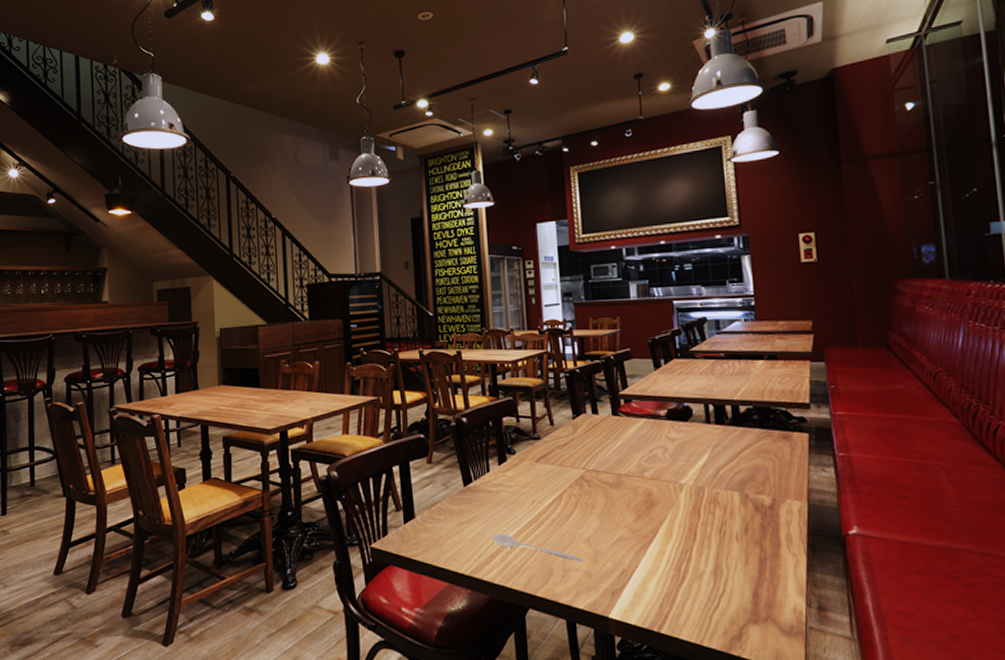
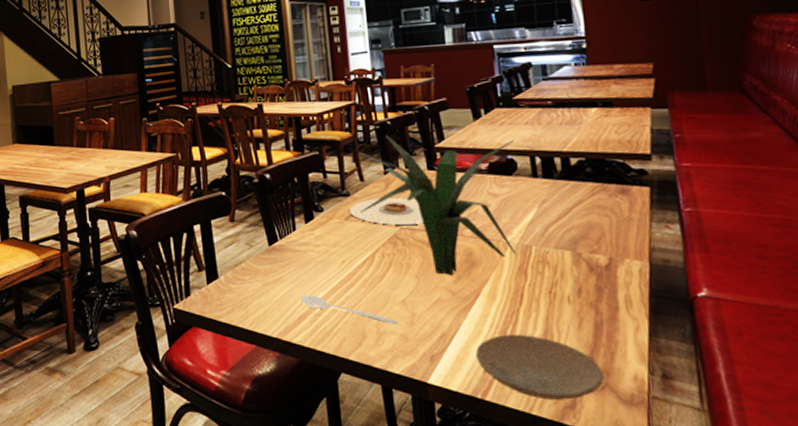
plate: none [539,441,608,467] -> present [348,197,424,225]
plant: none [549,382,691,516] -> present [358,135,517,276]
plate: none [653,571,767,632] -> present [476,335,604,400]

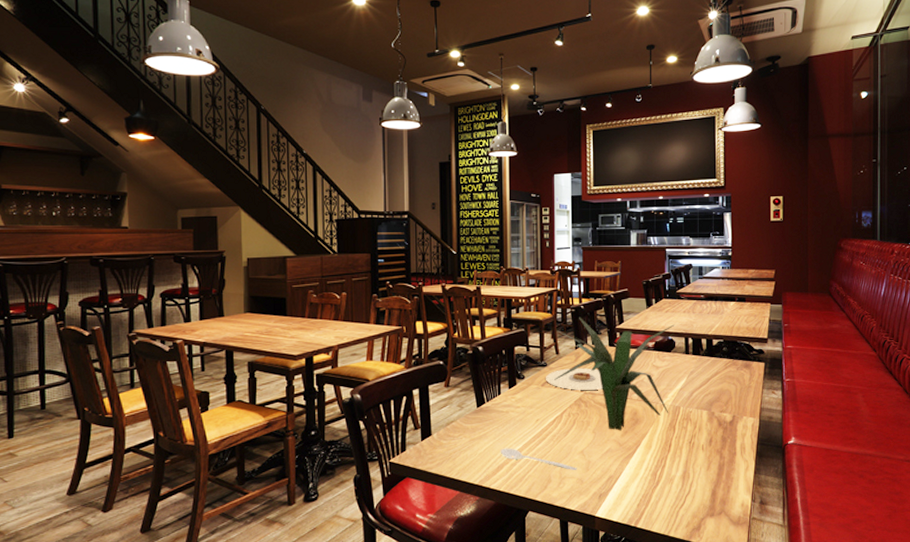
plate: present [476,335,604,400] -> none [633,475,721,524]

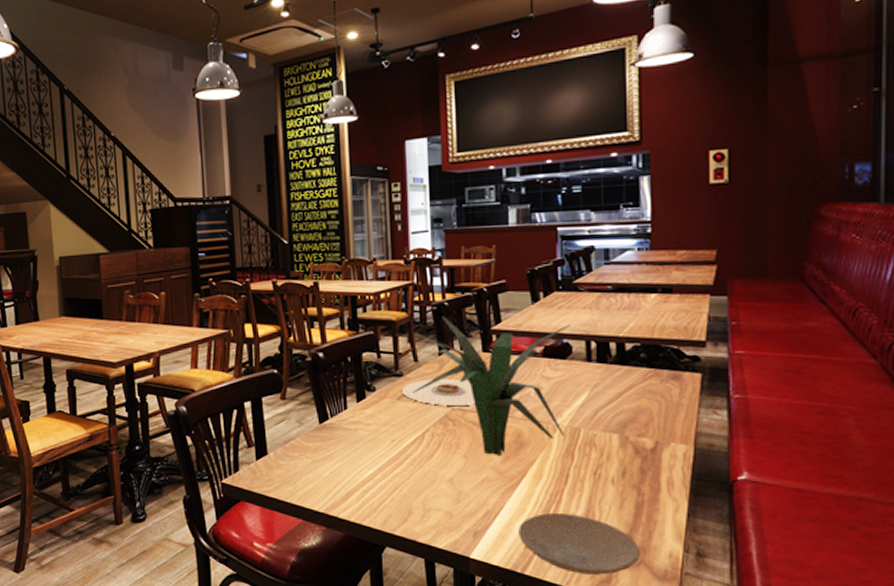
stirrer: present [500,448,577,470] -> none [348,472,445,501]
plate: none [633,475,721,524] -> present [518,513,640,575]

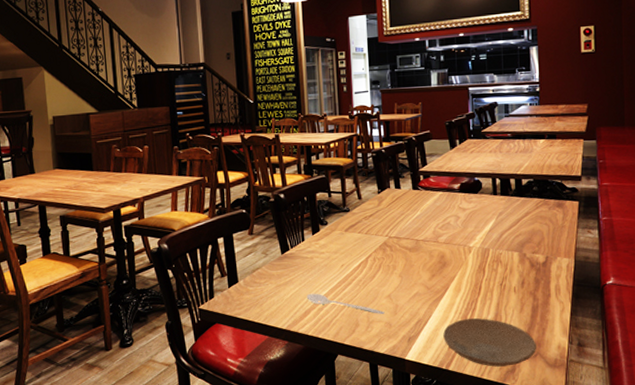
stirrer: none [348,472,445,501] -> present [306,293,385,314]
plate: present [401,378,476,406] -> none [348,212,408,235]
plant: present [413,316,572,456] -> none [358,161,481,275]

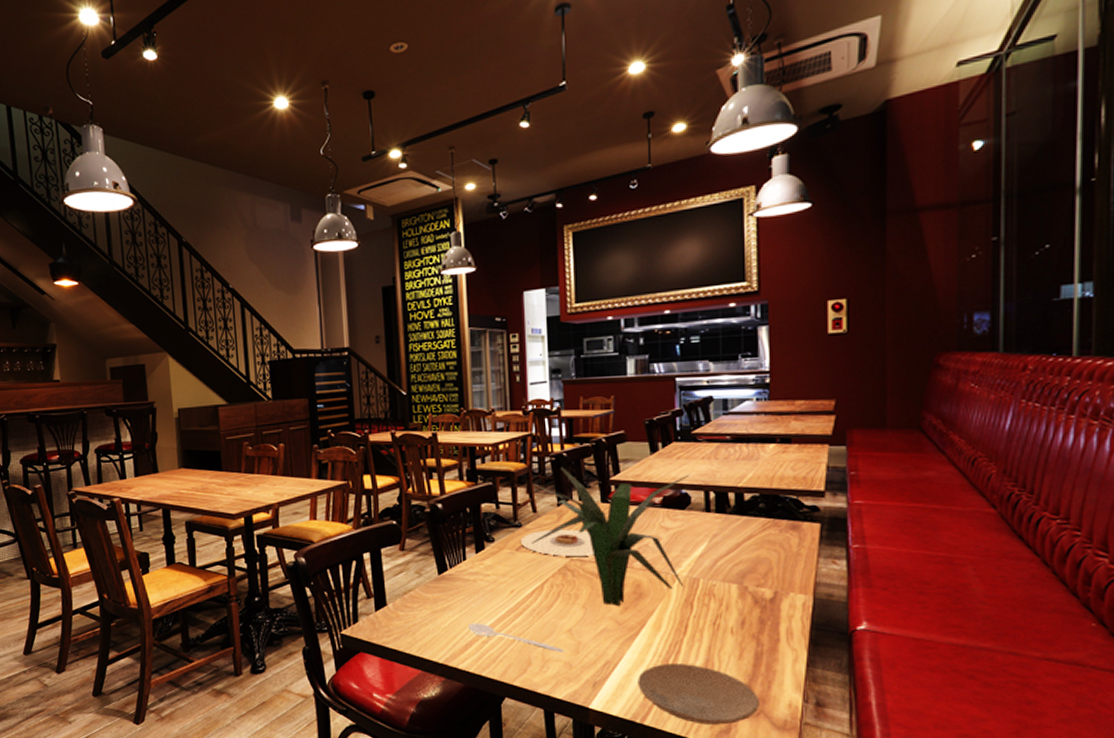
plate: none [348,212,408,235] -> present [520,529,594,556]
plant: none [358,161,481,275] -> present [532,466,691,607]

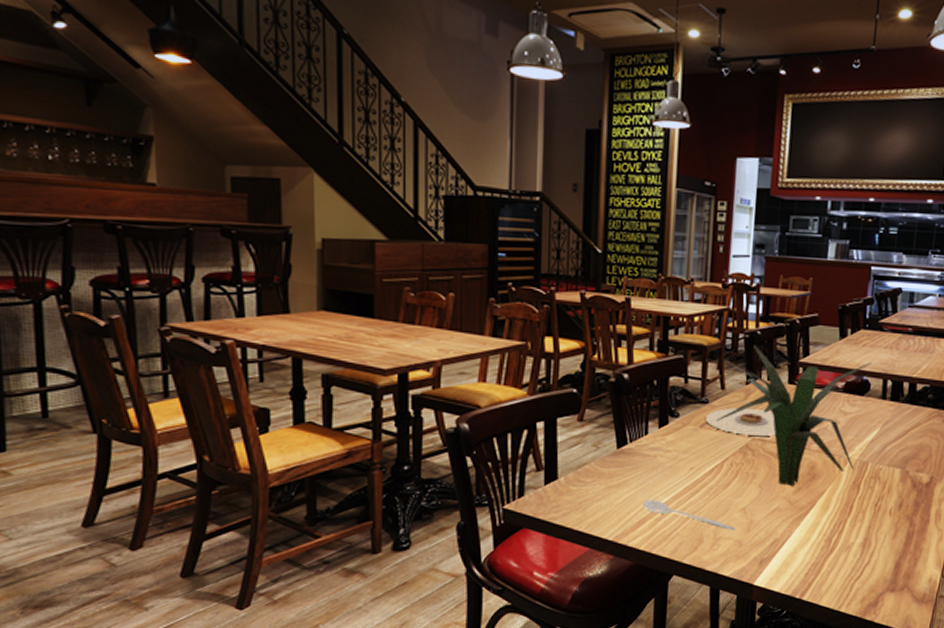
plate: present [638,664,759,725] -> none [801,542,906,599]

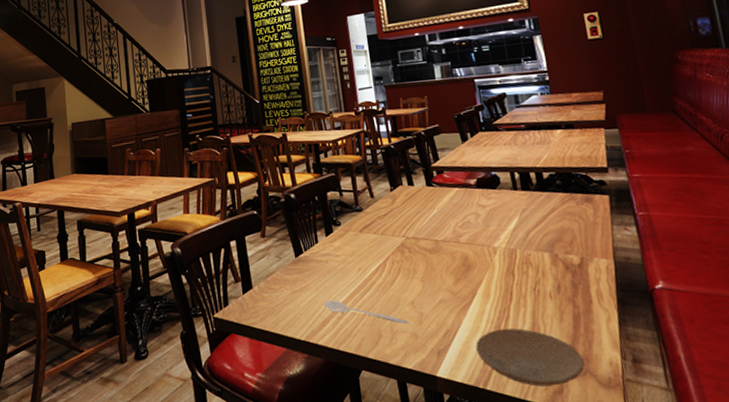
plate: present [705,407,776,436] -> none [362,210,426,236]
plant: present [716,345,873,487] -> none [368,157,505,279]
plate: none [801,542,906,599] -> present [476,328,585,387]

